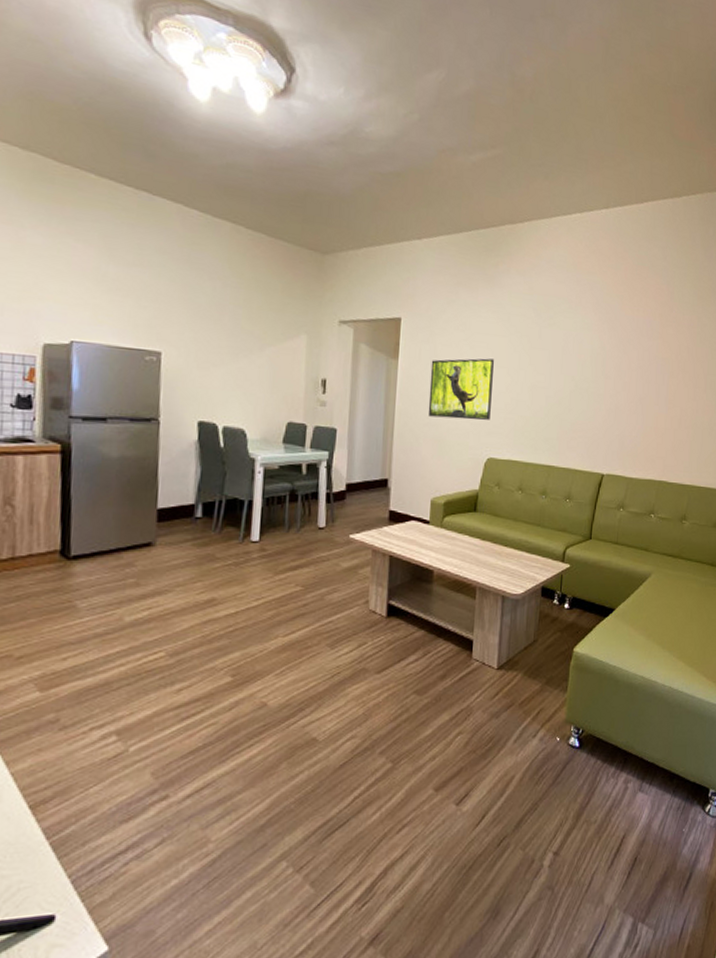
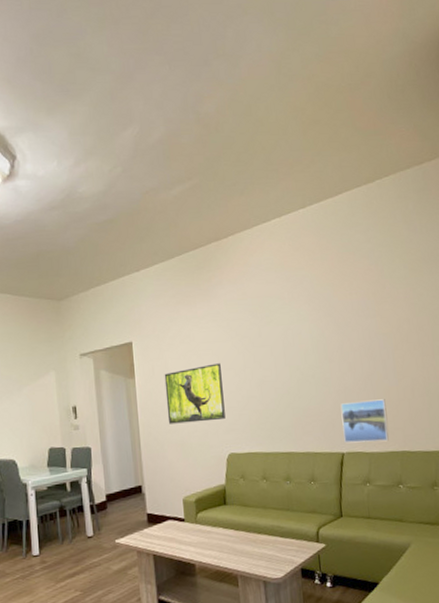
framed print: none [606,423,653,469] -> present [340,399,389,444]

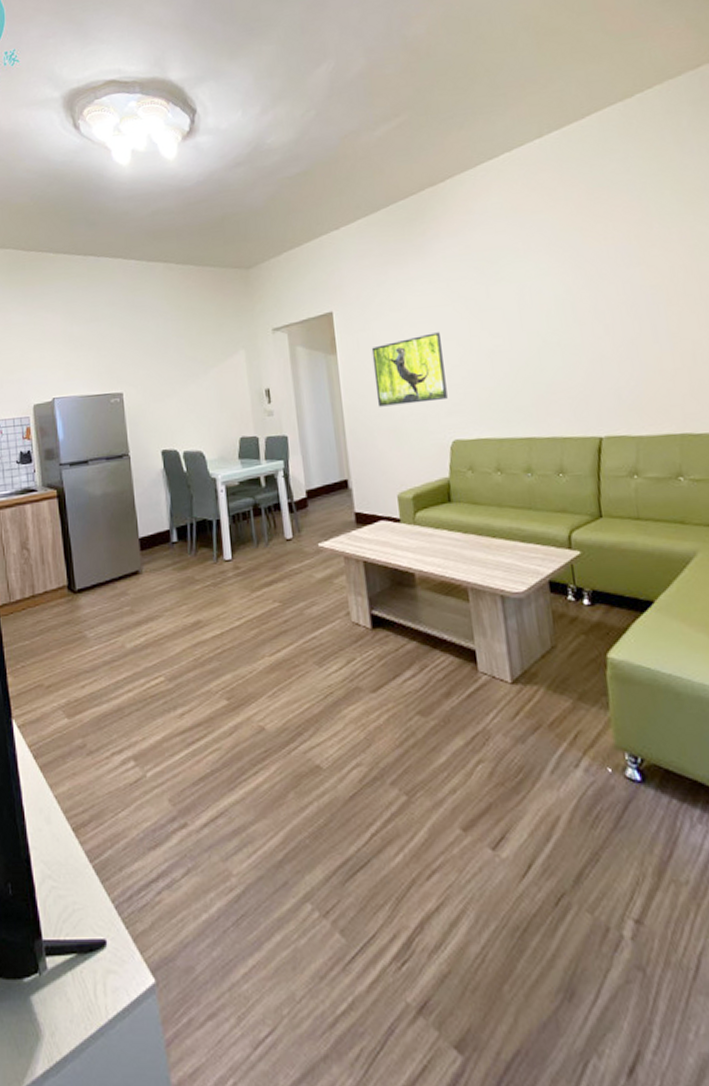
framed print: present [340,399,389,444] -> none [595,368,663,426]

